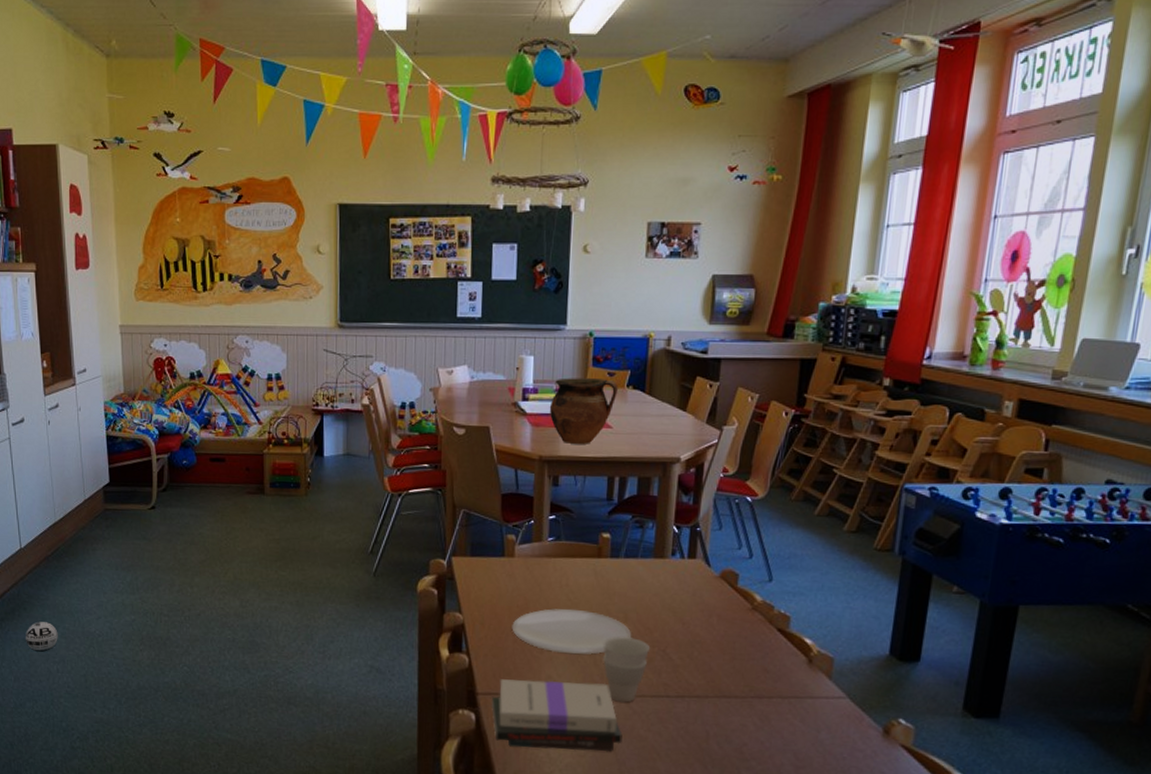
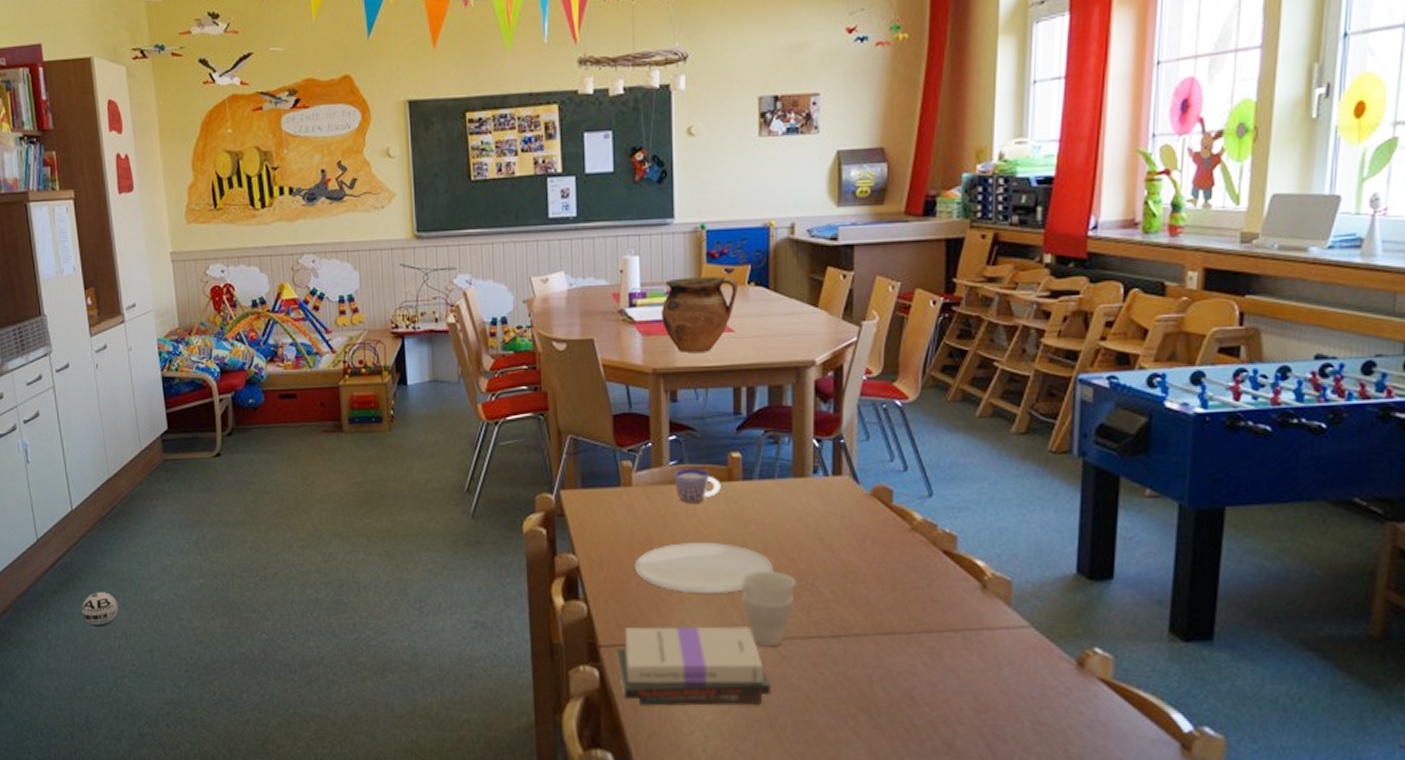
cup: none [551,544,592,575] -> present [673,468,721,503]

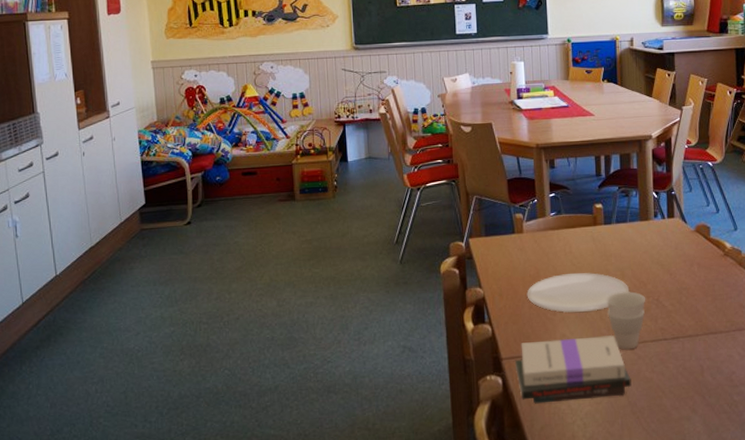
ball: present [82,592,119,628] -> none [62,344,96,376]
jug: present [660,276,738,353] -> none [540,76,595,132]
cup: present [673,468,721,503] -> none [554,217,589,244]

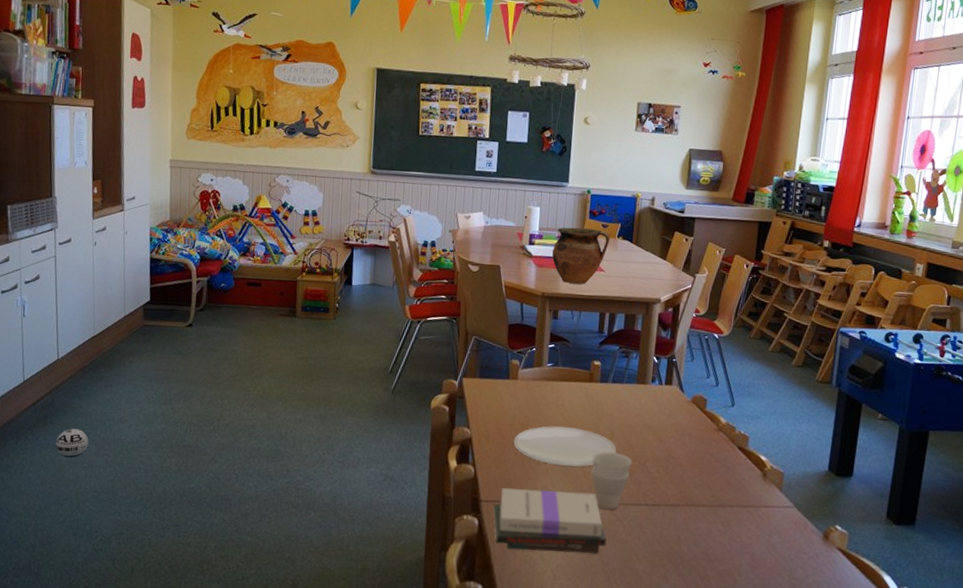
ball: none [62,344,96,376] -> present [56,428,89,458]
jug: none [540,76,595,132] -> present [551,227,610,284]

